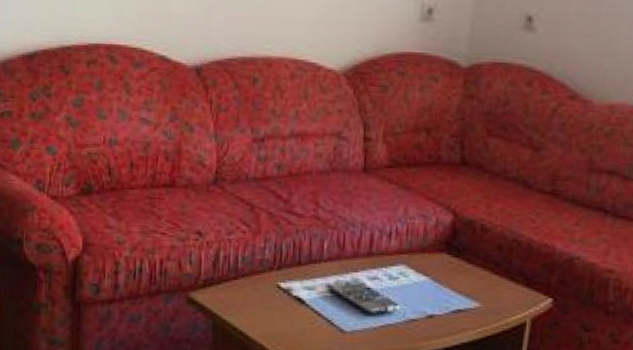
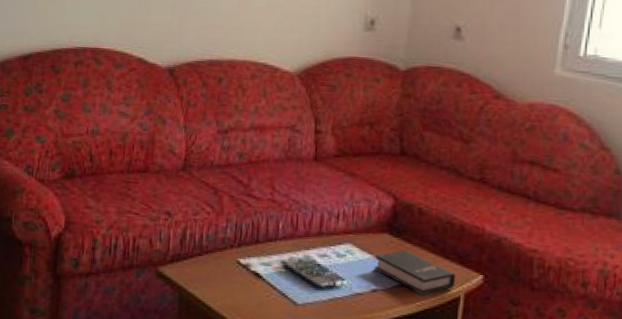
hardback book: none [430,271,522,321] -> present [374,250,456,295]

